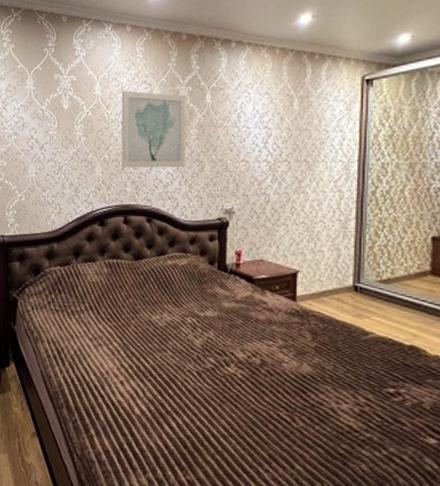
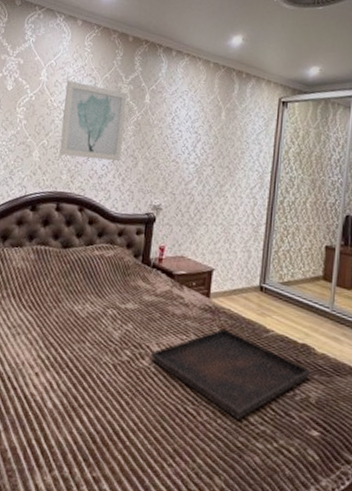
serving tray: none [236,332,422,427] -> present [151,328,310,420]

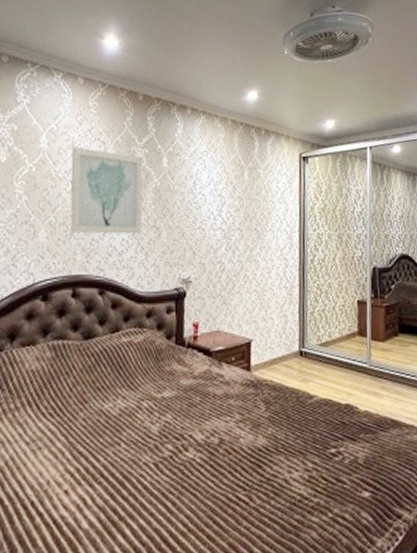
serving tray: present [151,328,310,420] -> none [195,402,356,497]

